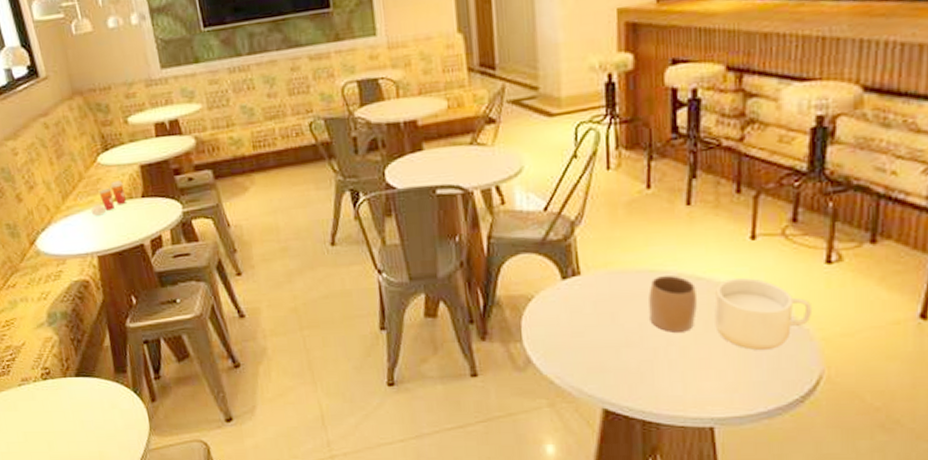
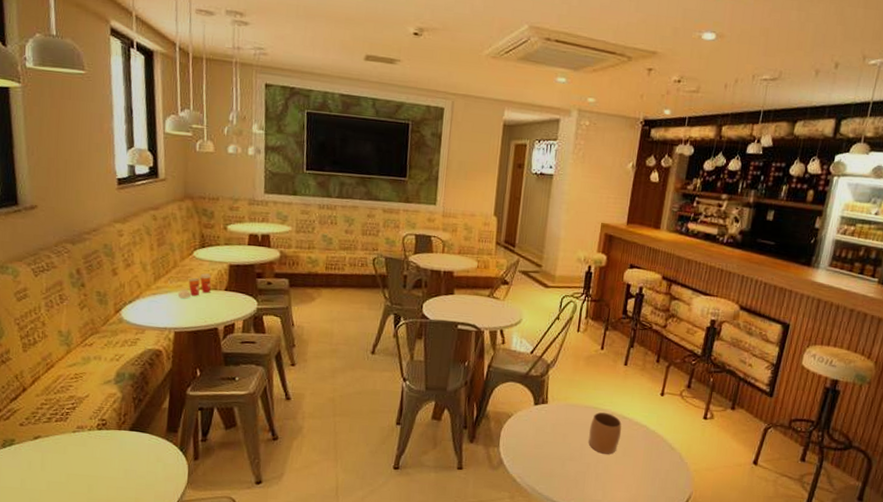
cup: present [714,278,811,351] -> none [630,421,691,474]

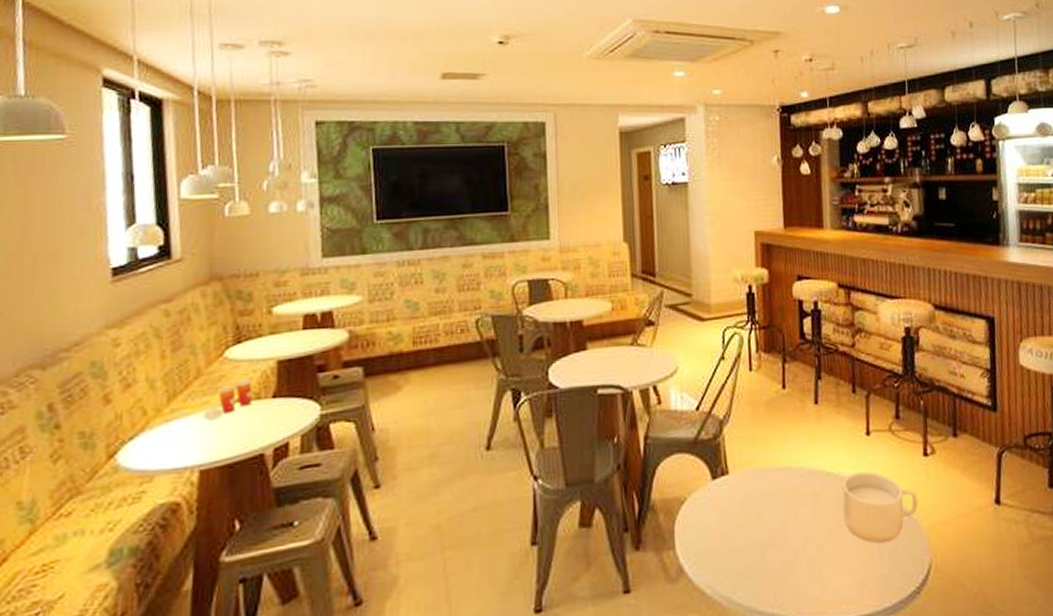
mug: present [588,412,622,454] -> none [787,472,829,530]
cup: none [630,421,691,474] -> present [842,472,918,543]

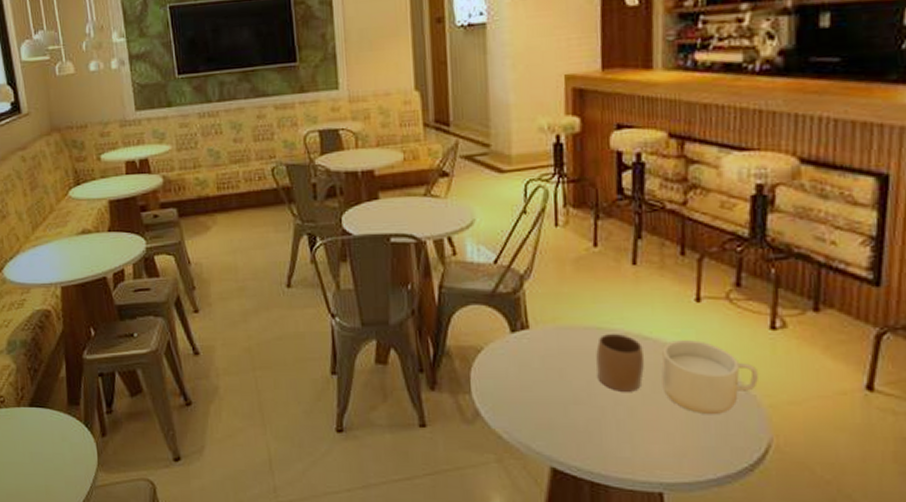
beverage cup: present [204,378,252,422] -> none [59,214,93,249]
mug: none [787,472,829,530] -> present [596,334,645,392]

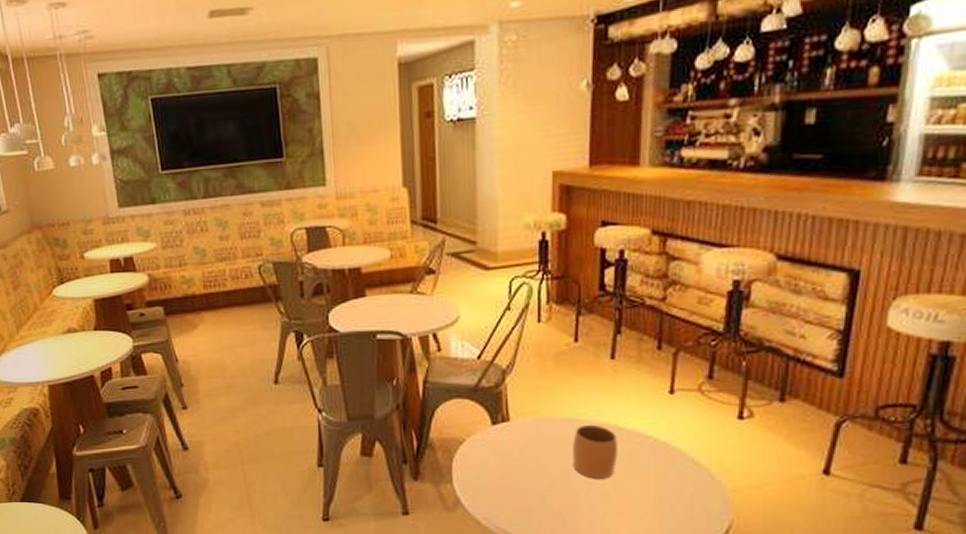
cup: present [661,340,758,415] -> none [634,430,723,500]

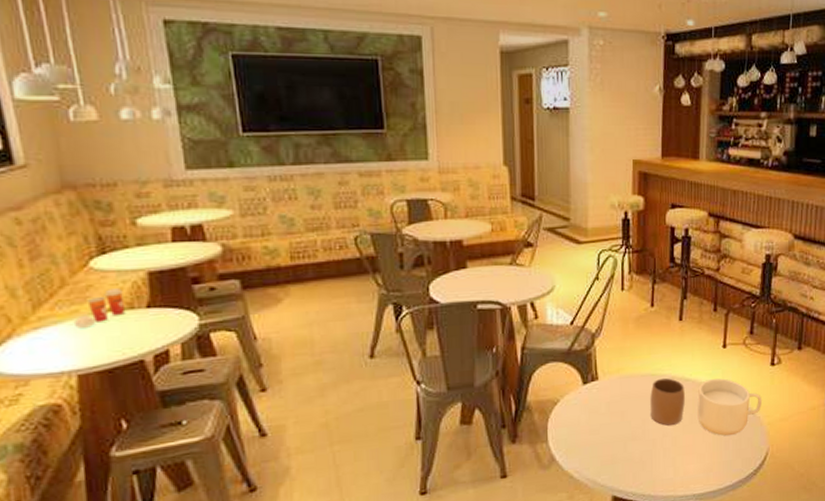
beverage cup: none [45,313,79,348] -> present [75,288,125,330]
cup: none [634,430,723,500] -> present [697,378,762,436]

